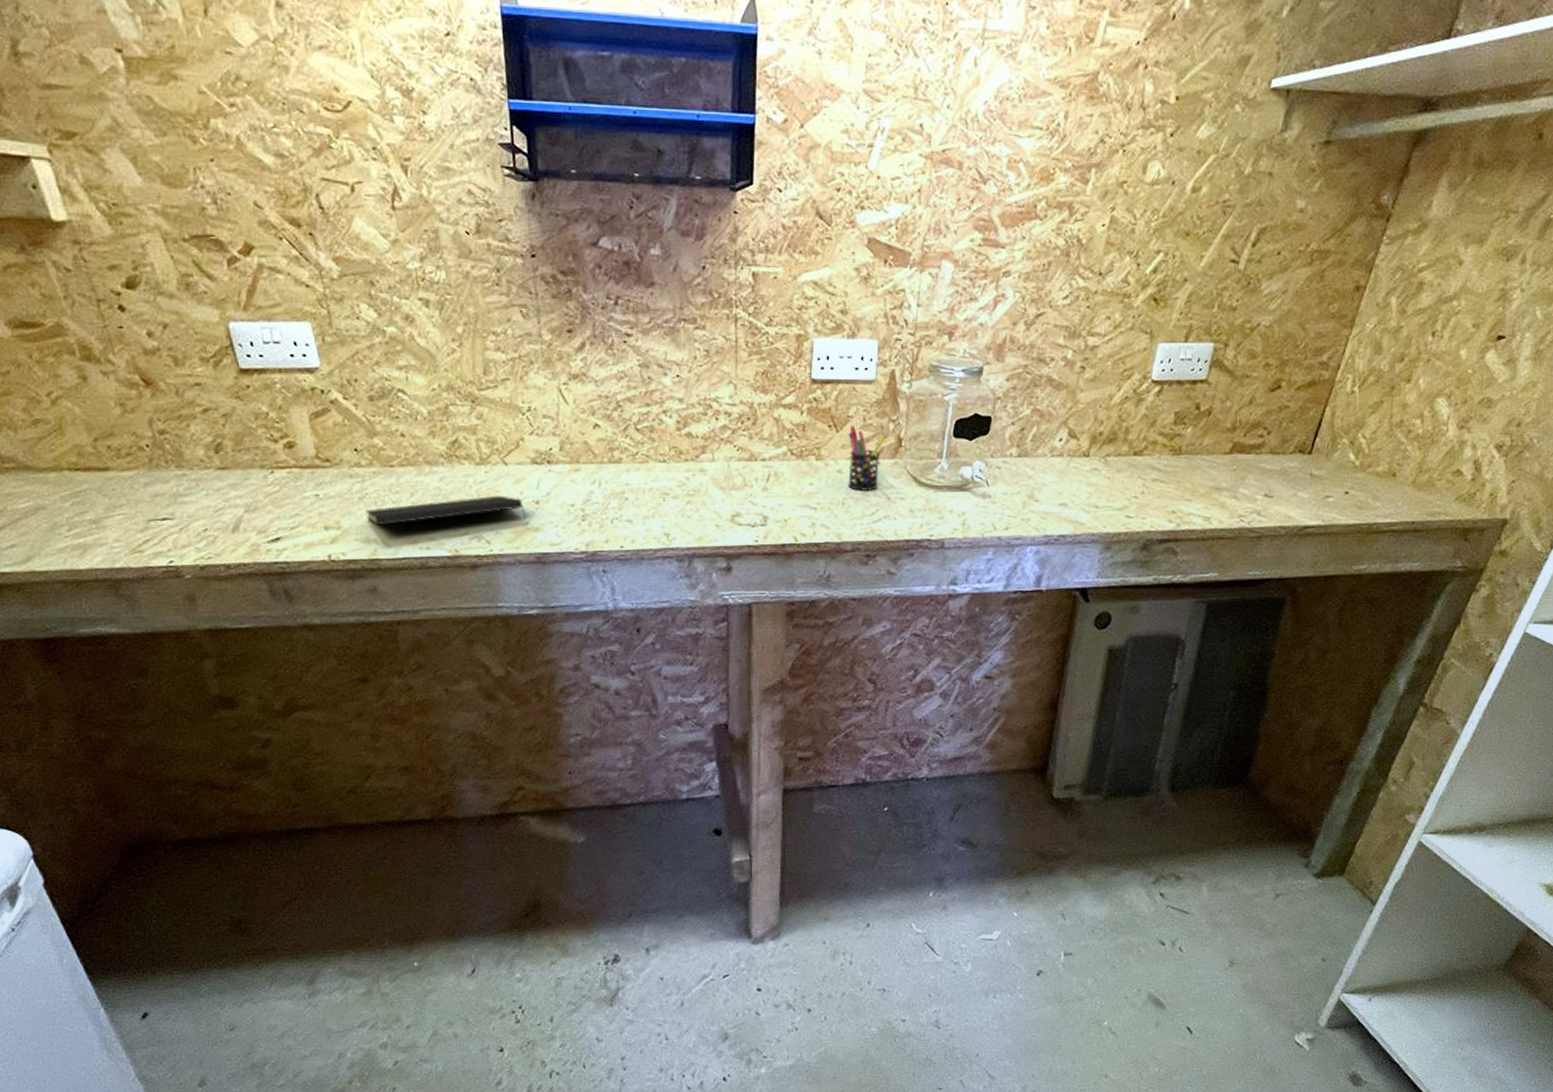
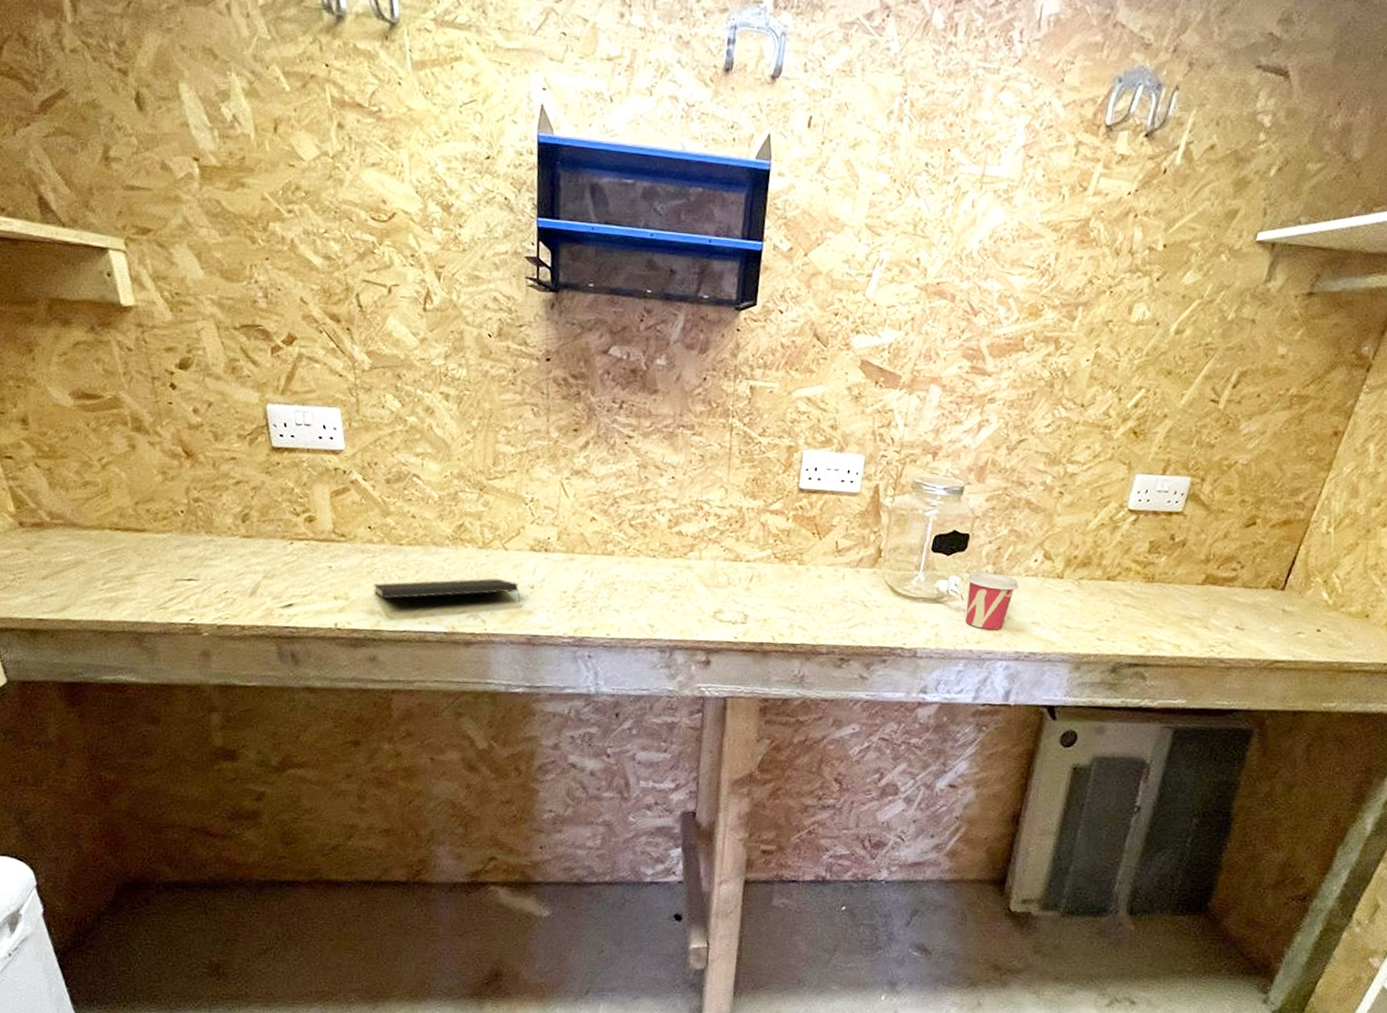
pen holder: present [848,425,887,491] -> none [827,533,867,597]
cup: none [991,454,1045,514] -> present [965,571,1019,630]

